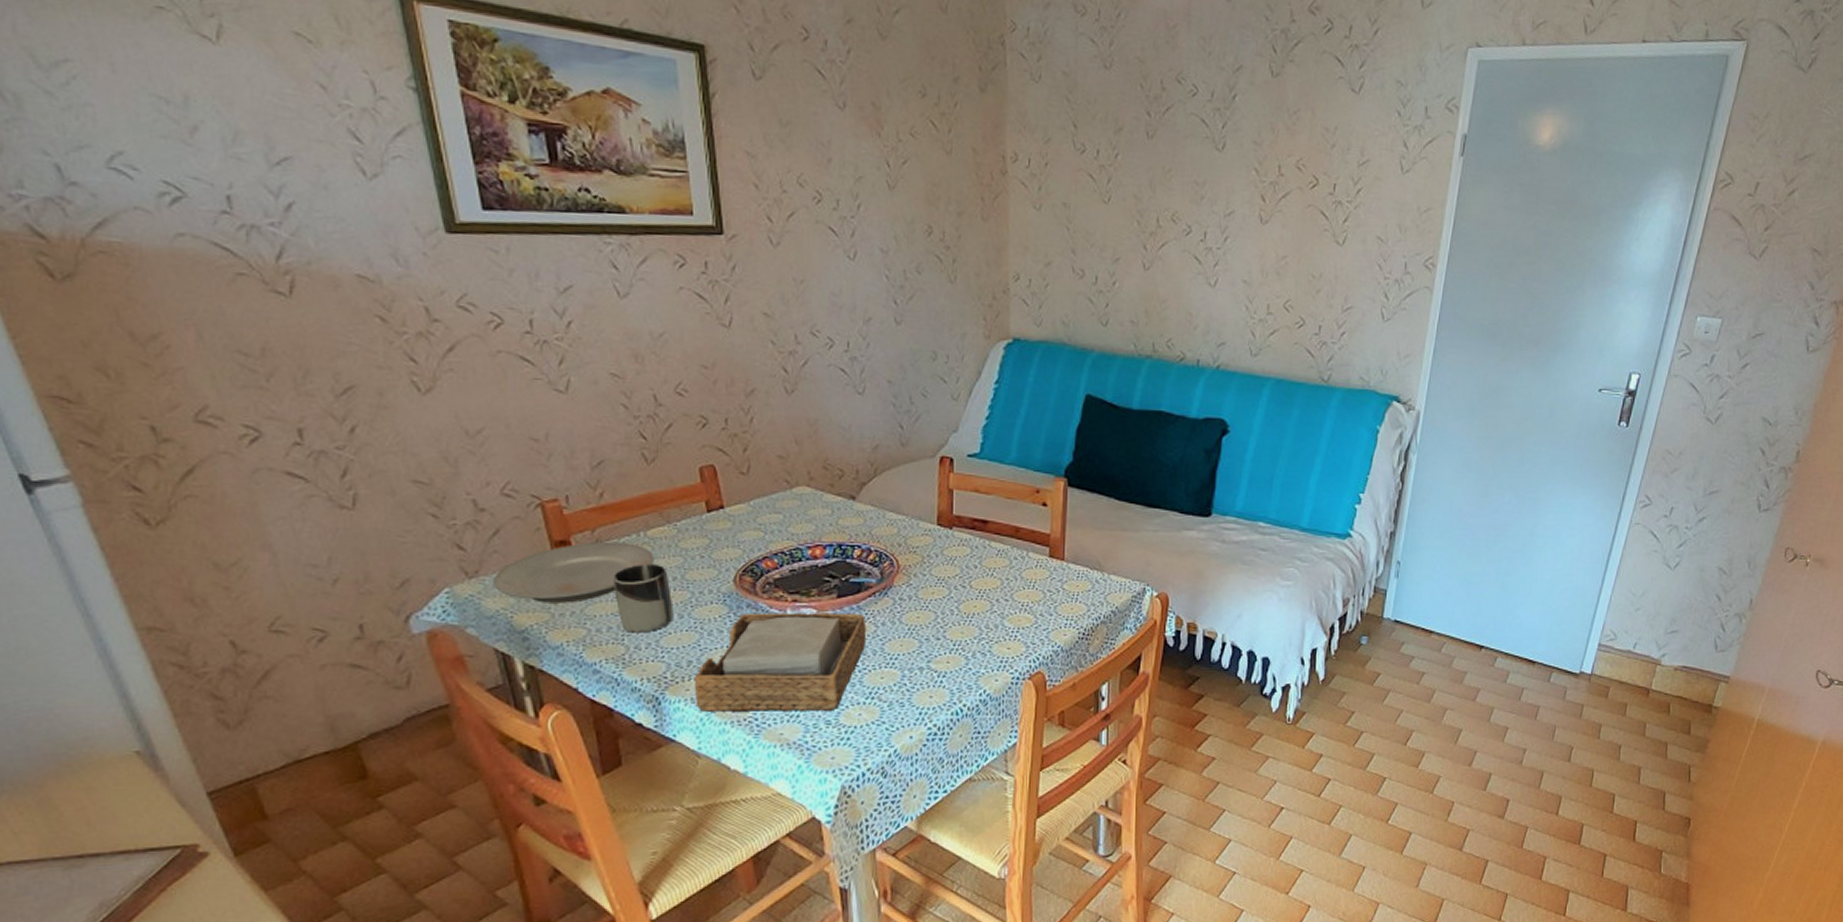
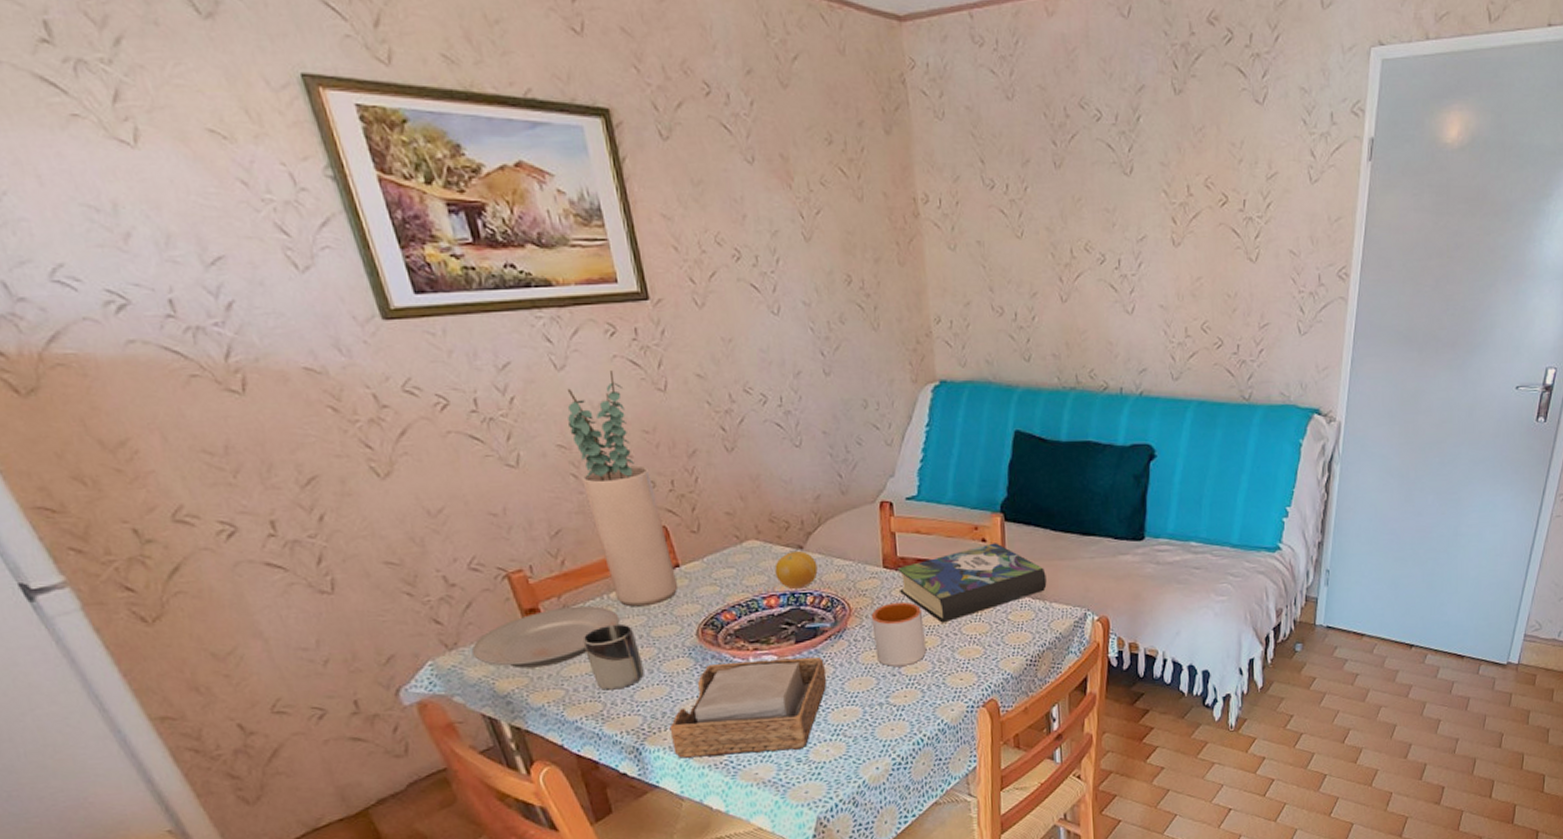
vase: none [625,302,719,547] -> present [568,371,677,607]
fruit: none [824,500,868,540] -> present [774,550,818,589]
mug: none [920,562,974,629] -> present [871,602,926,666]
book: none [951,508,1107,588] -> present [897,543,1047,623]

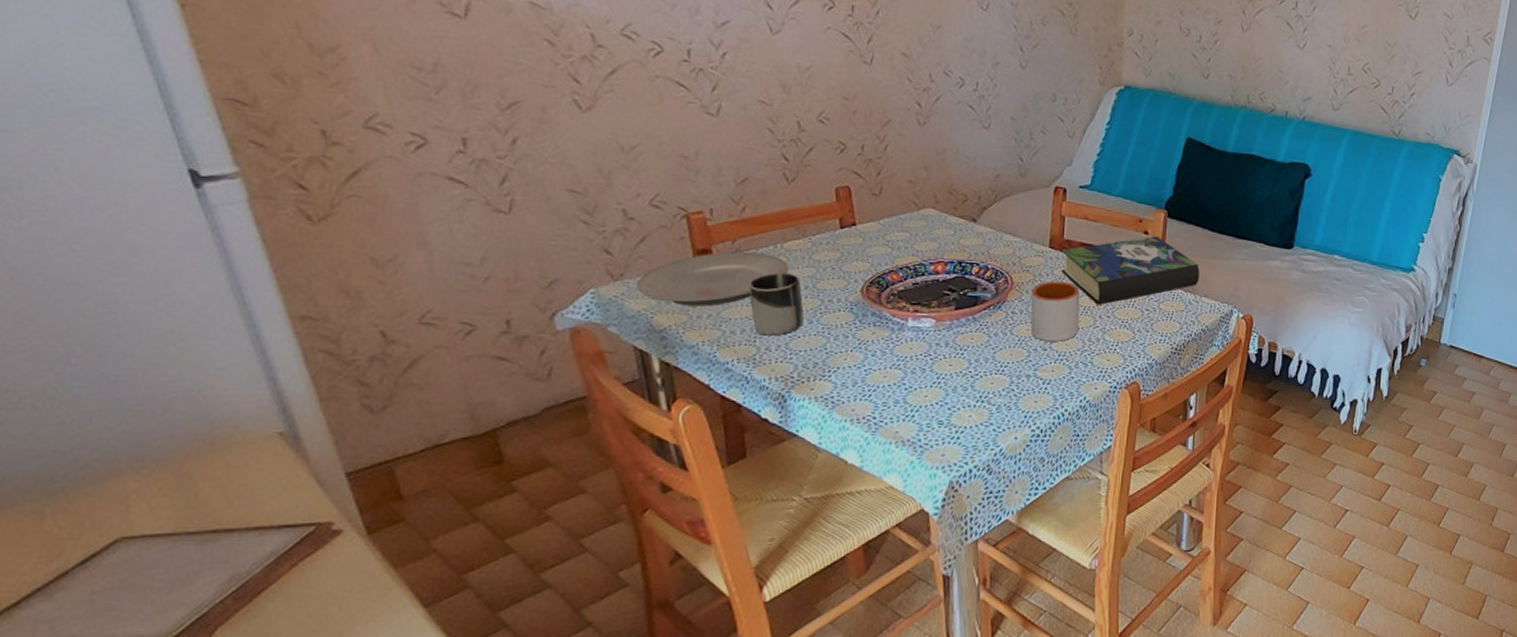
vase: present [568,371,677,607] -> none [773,40,851,259]
napkin holder: present [669,656,827,758] -> none [818,320,981,412]
fruit: present [774,550,818,589] -> none [946,222,988,258]

